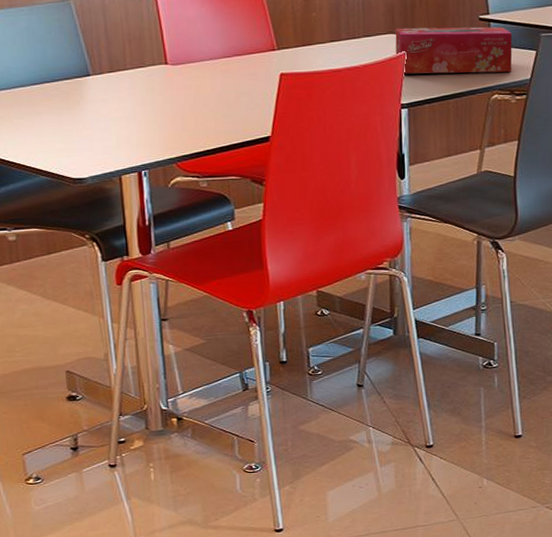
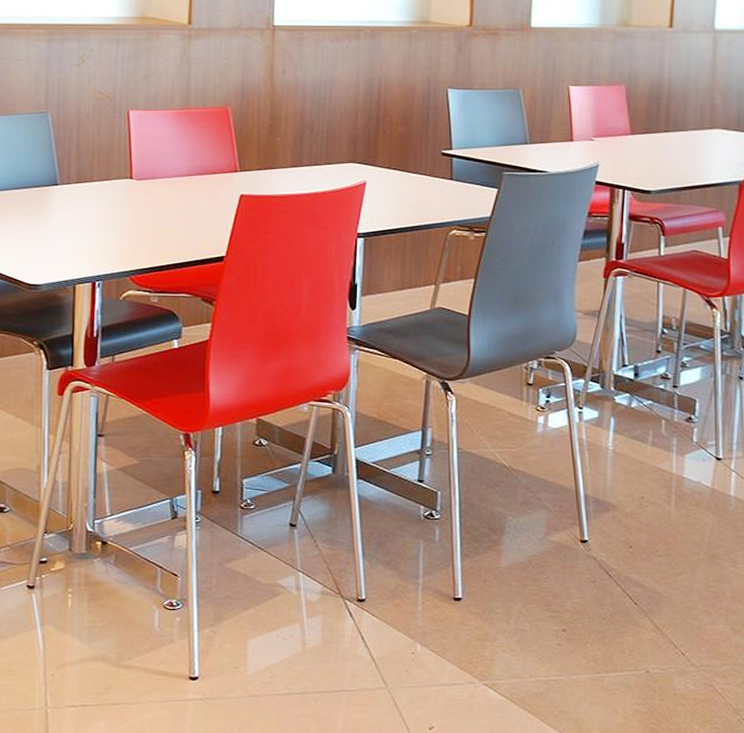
tissue box: present [395,26,513,74] -> none [356,158,475,208]

